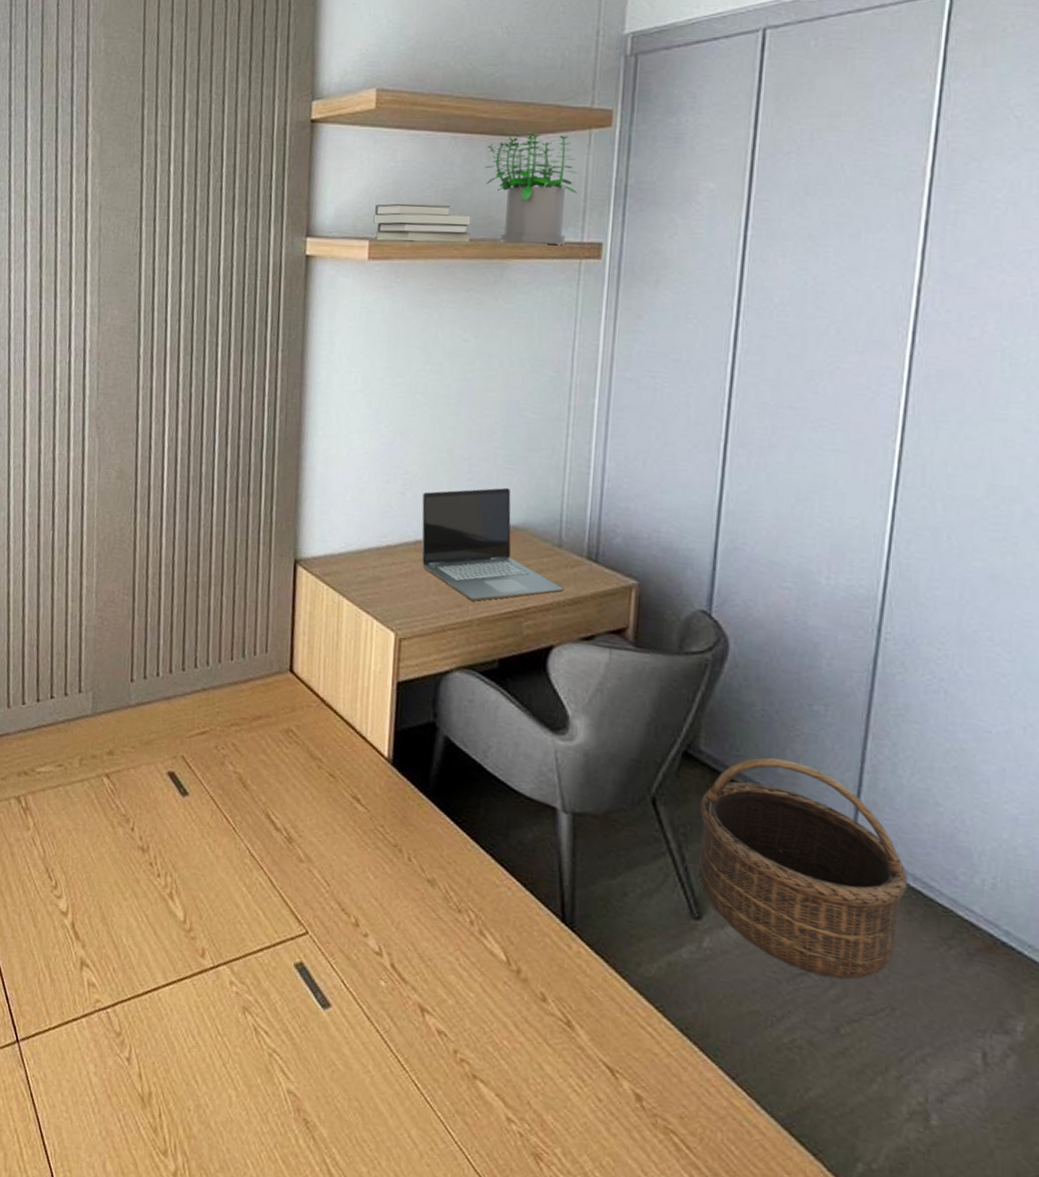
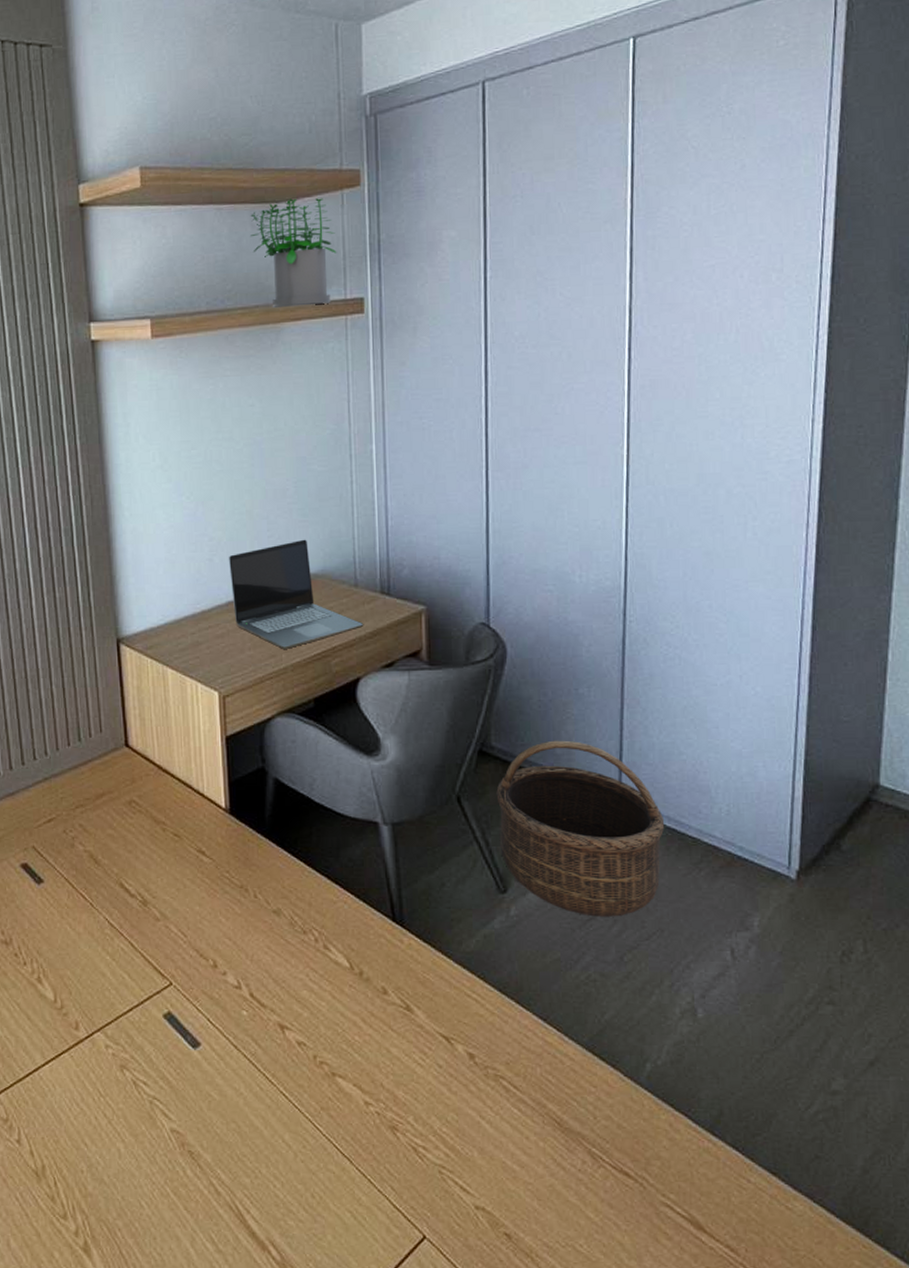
books: present [373,203,471,243] -> none [152,276,246,319]

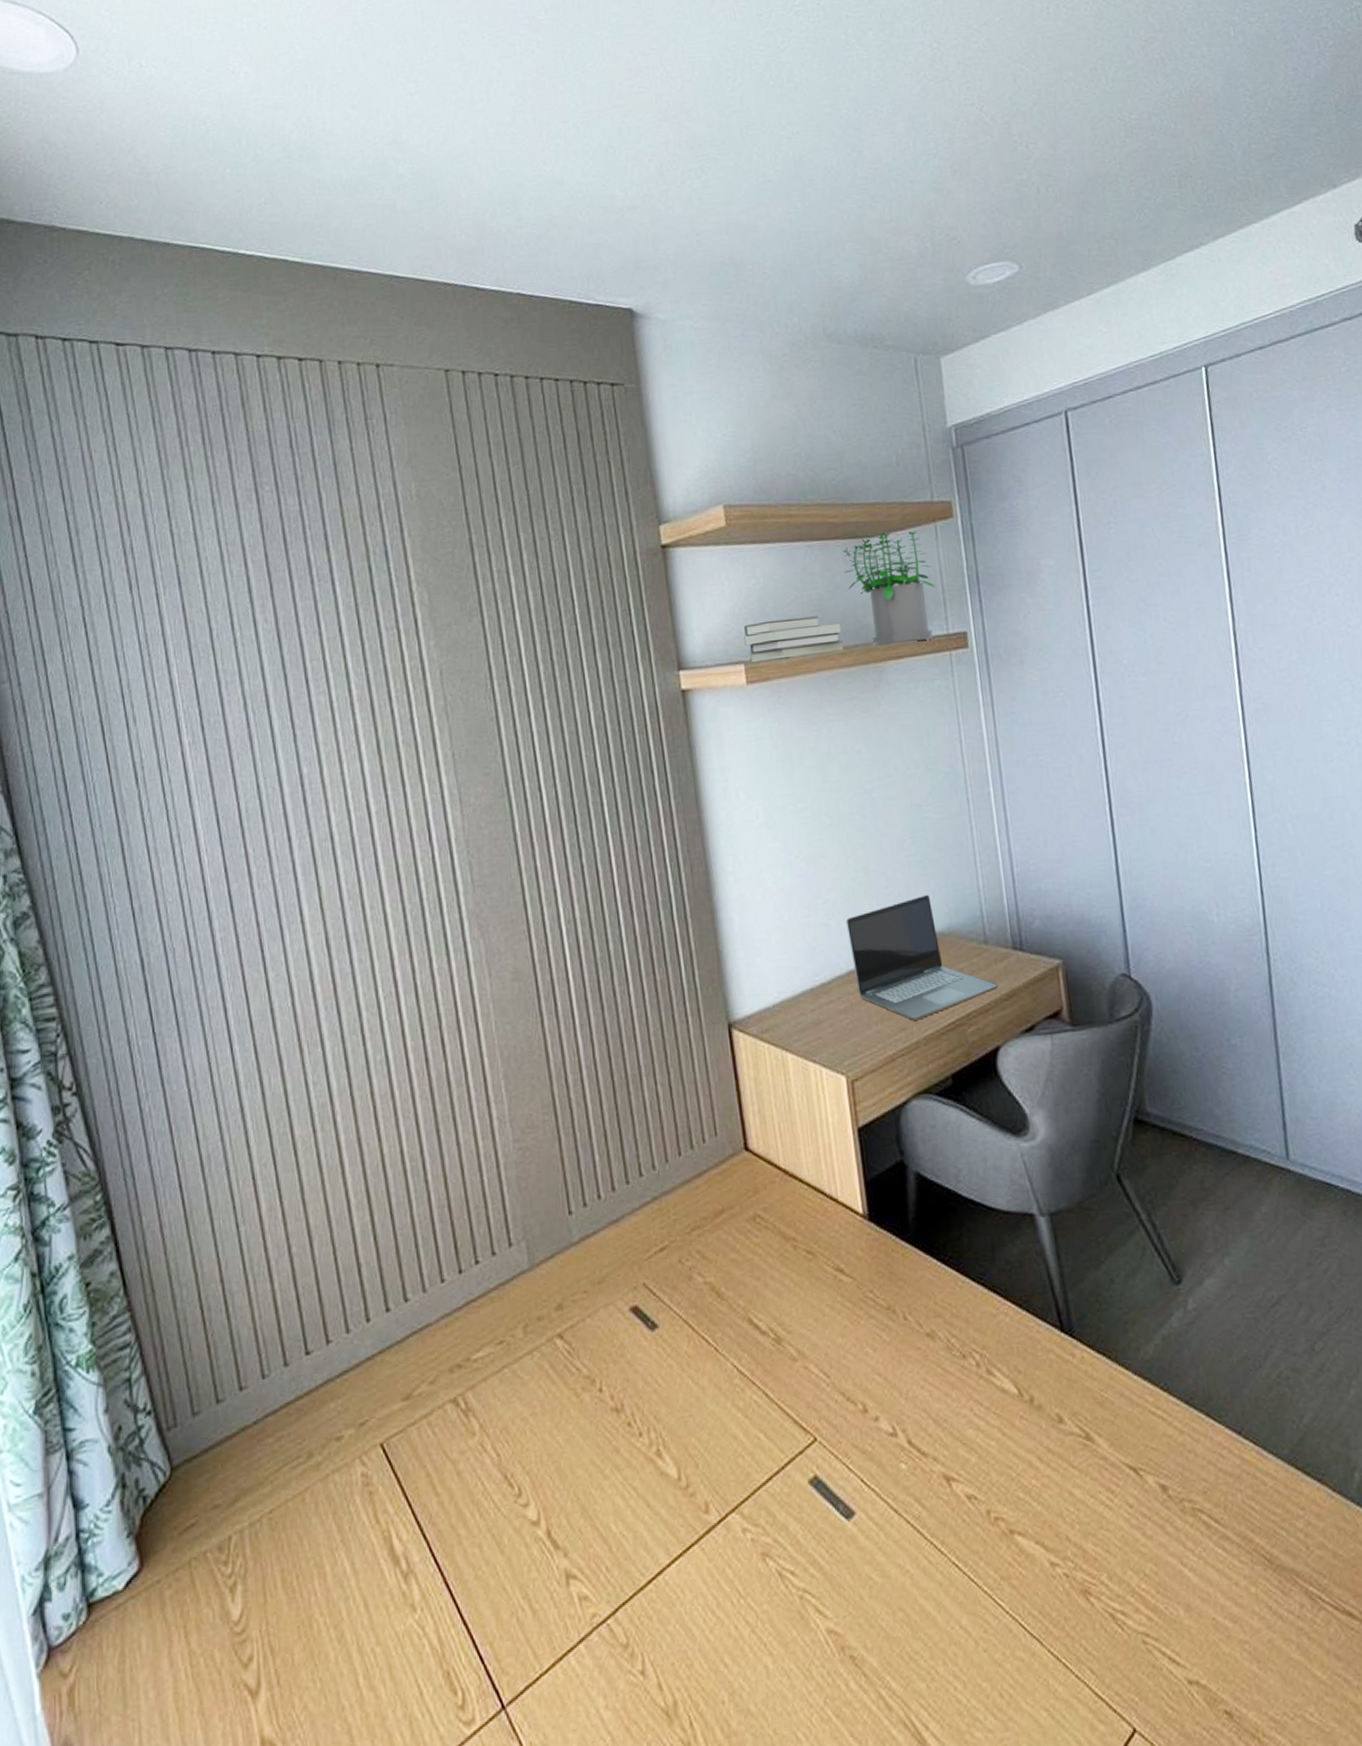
books: none [152,276,246,319] -> present [744,616,845,663]
basket: present [496,740,665,917] -> none [1157,1098,1341,1302]

